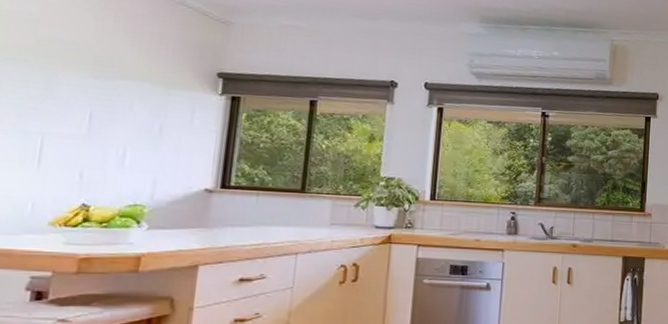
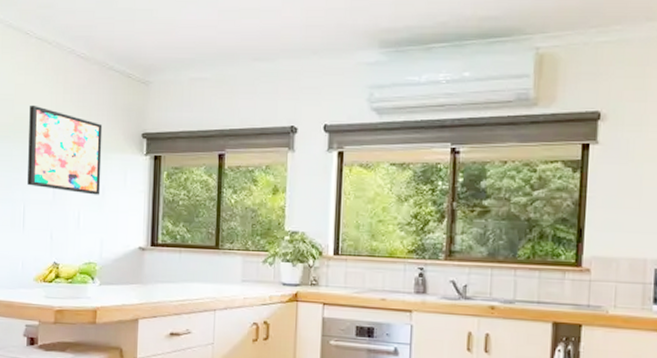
wall art: none [50,28,166,133] -> present [27,104,103,195]

